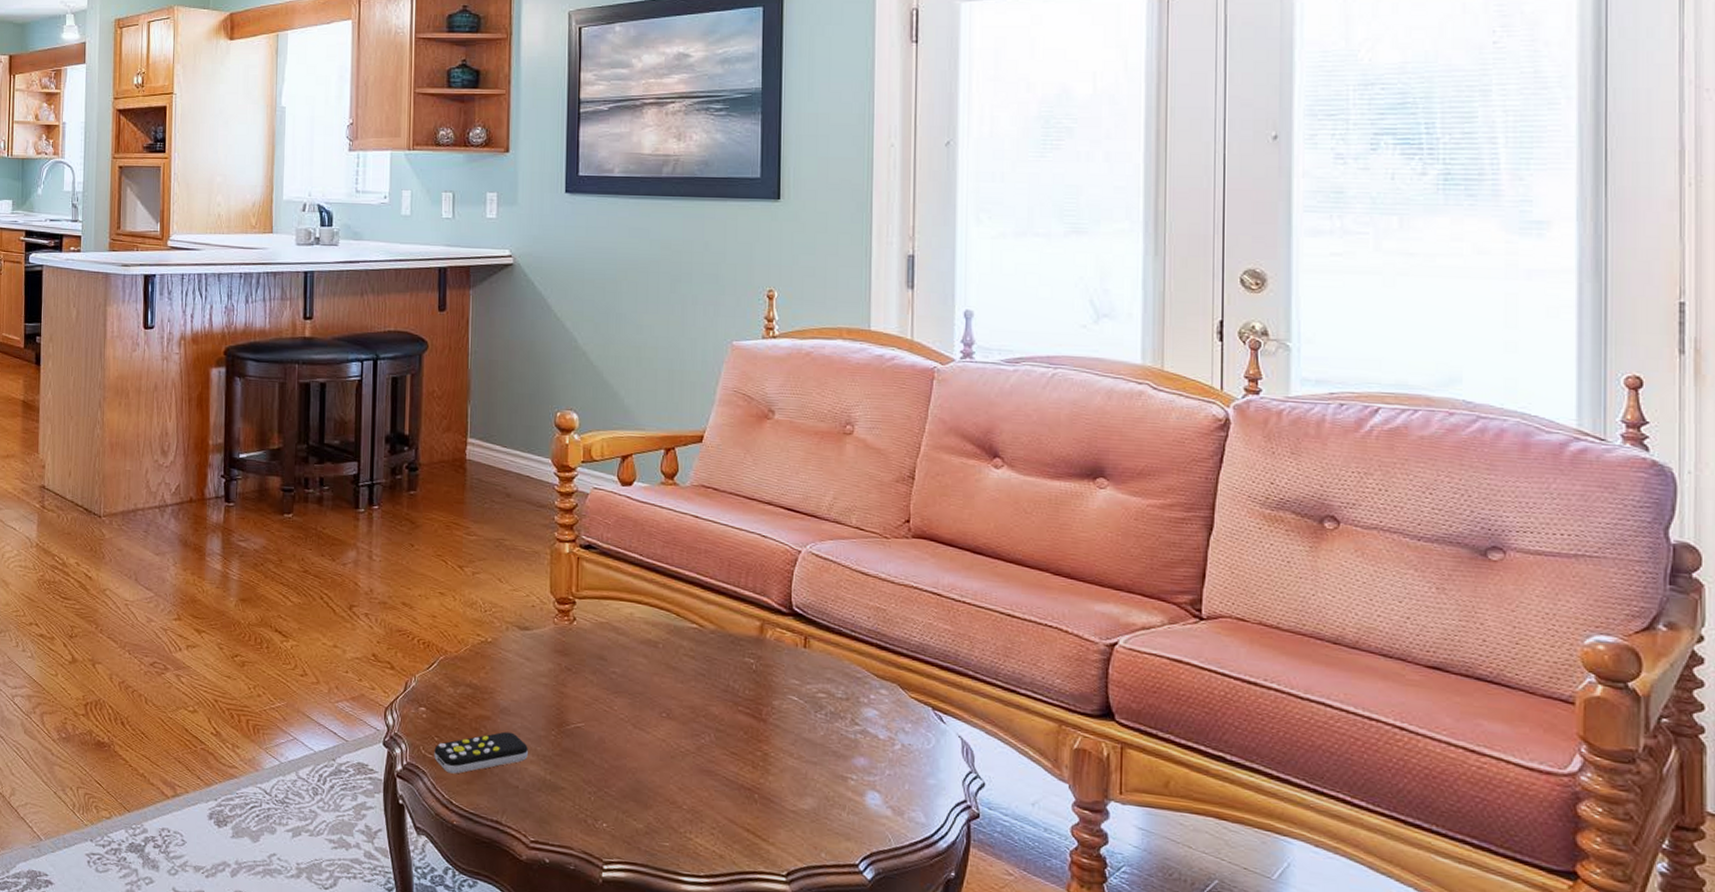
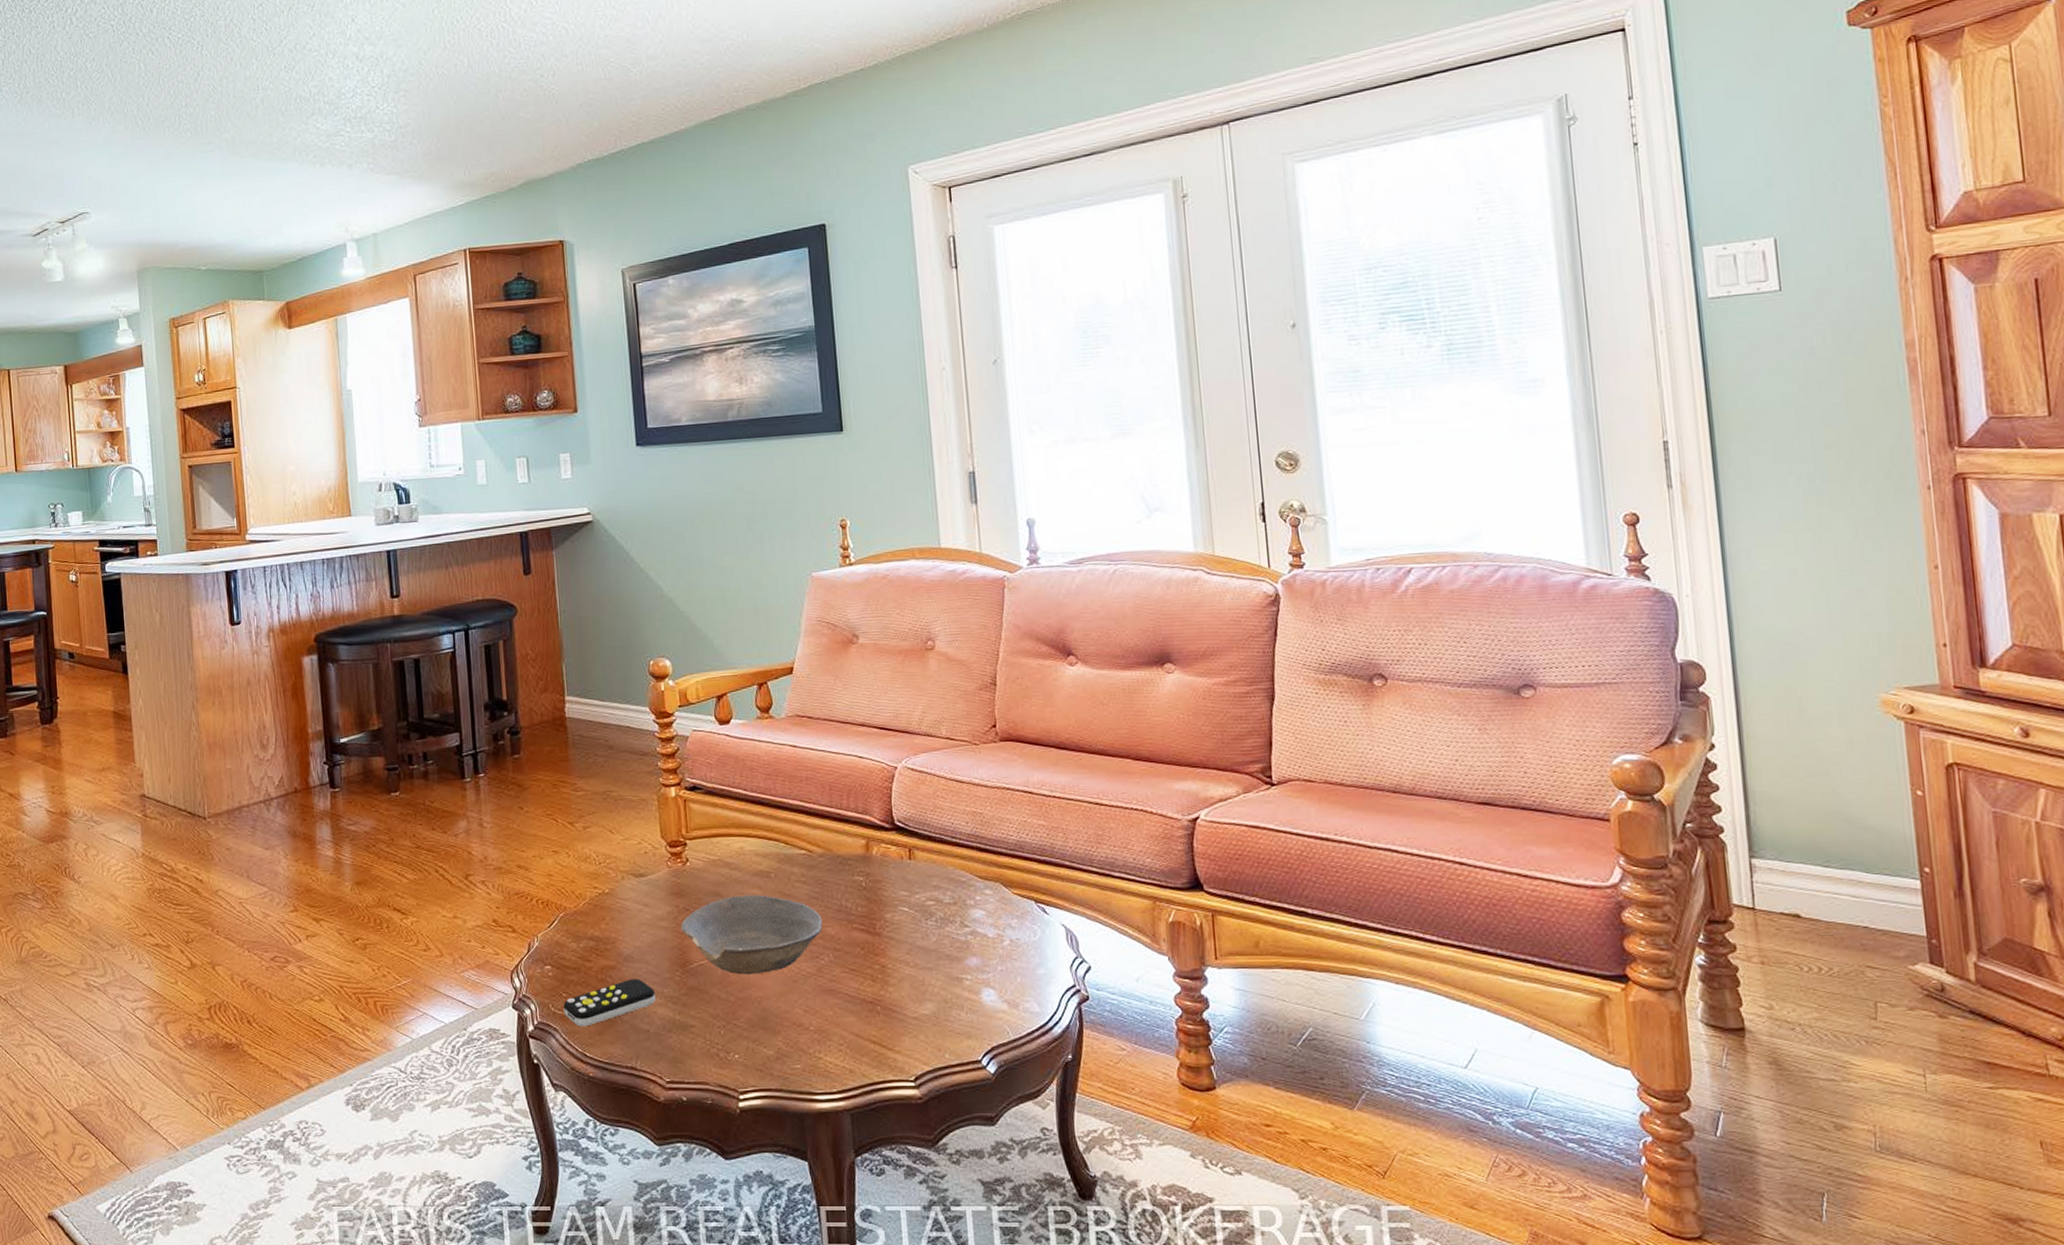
bowl: none [561,661,708,745] -> present [681,895,823,975]

